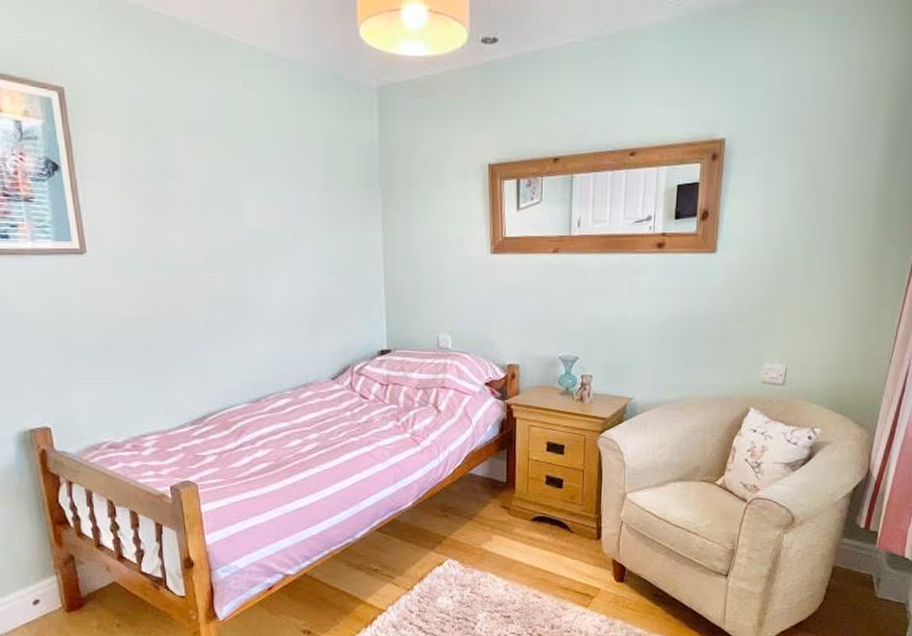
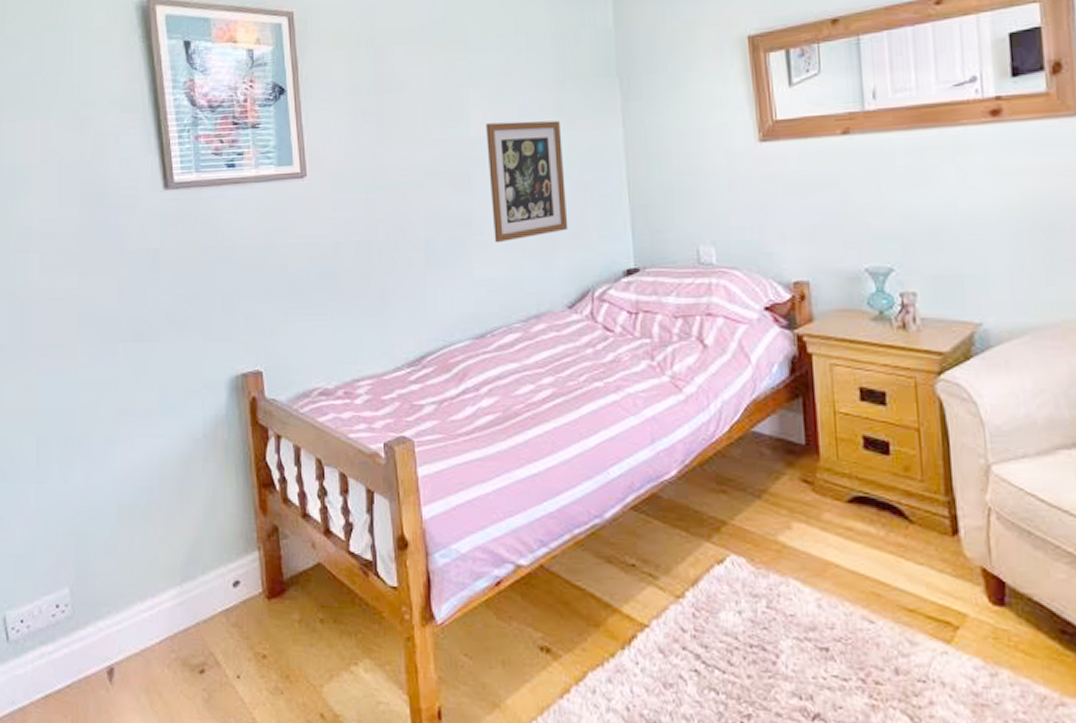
wall art: none [262,218,334,324] -> present [486,120,568,243]

